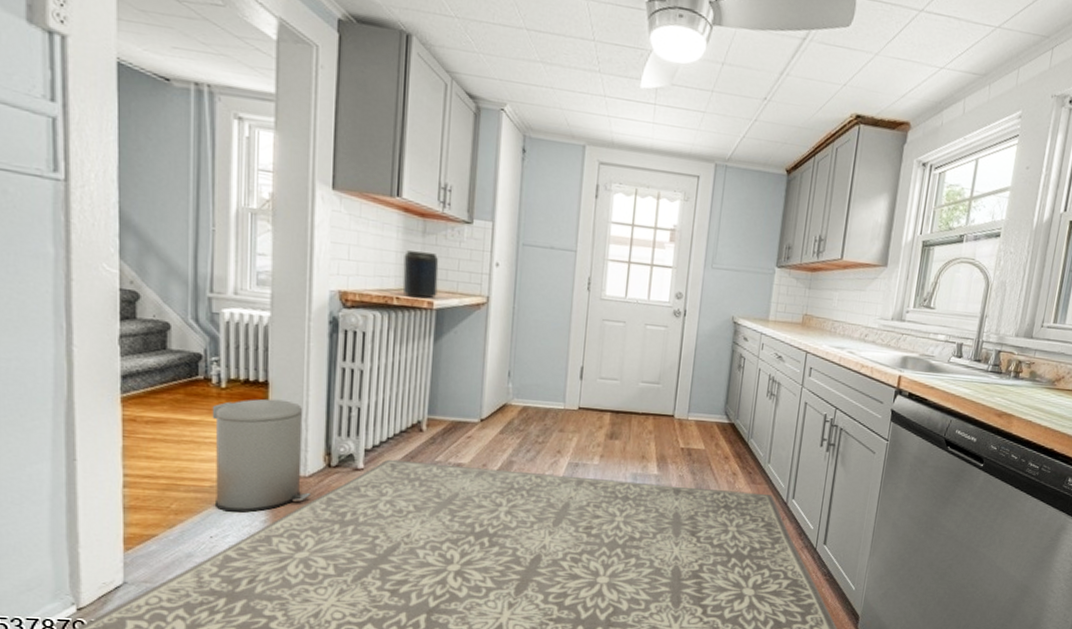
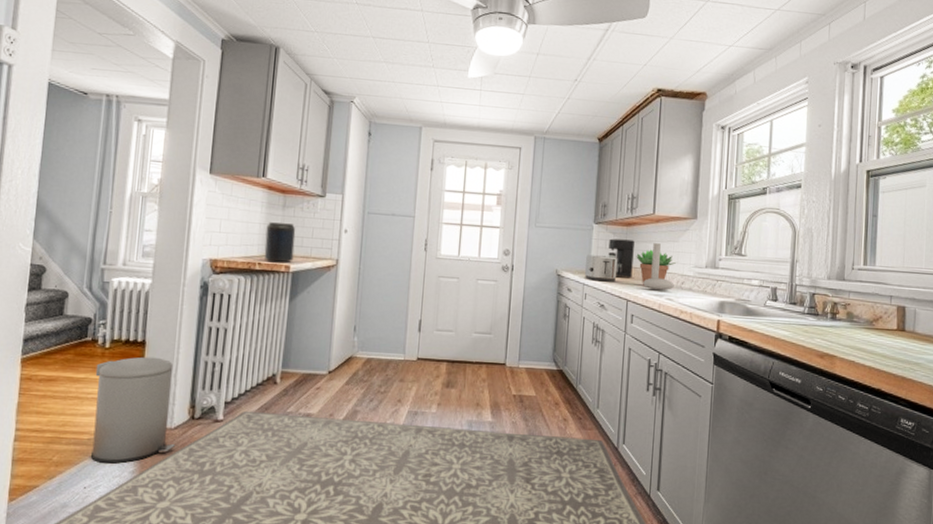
toaster: none [763,301,800,333] -> present [585,255,618,282]
coffee maker: none [784,284,819,329] -> present [603,238,635,279]
succulent plant: none [819,298,861,337] -> present [636,249,676,286]
paper towel holder: none [824,291,858,344] -> present [643,243,674,291]

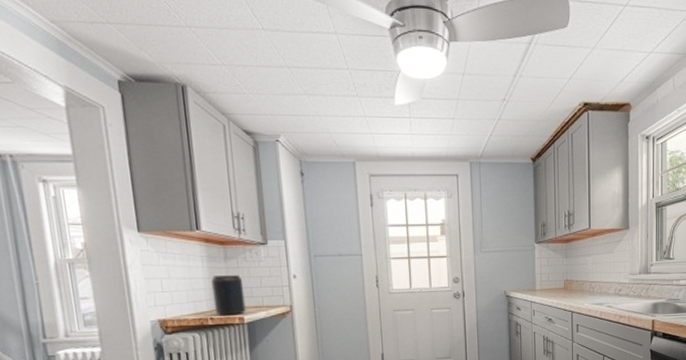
toaster: present [585,255,618,282] -> none [531,273,561,298]
coffee maker: present [603,238,635,279] -> none [546,255,574,292]
succulent plant: present [636,249,676,286] -> none [576,262,613,297]
paper towel holder: present [643,243,674,291] -> none [585,256,613,300]

